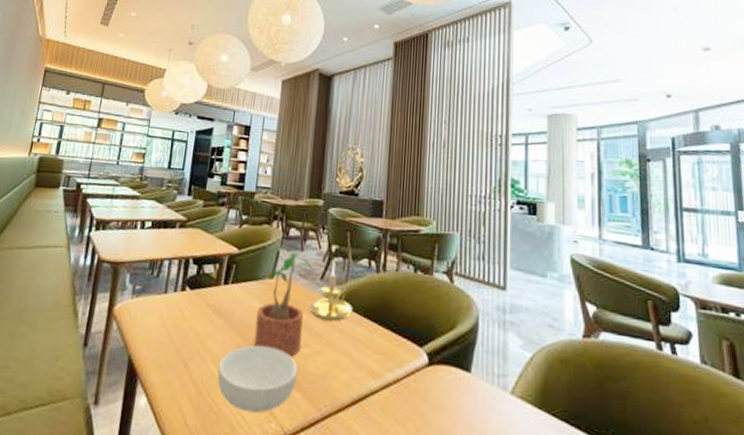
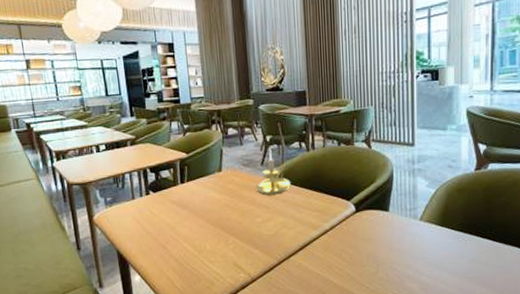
cereal bowl: present [217,345,298,414] -> none [191,222,255,270]
potted plant: present [253,252,318,357] -> none [213,147,257,227]

